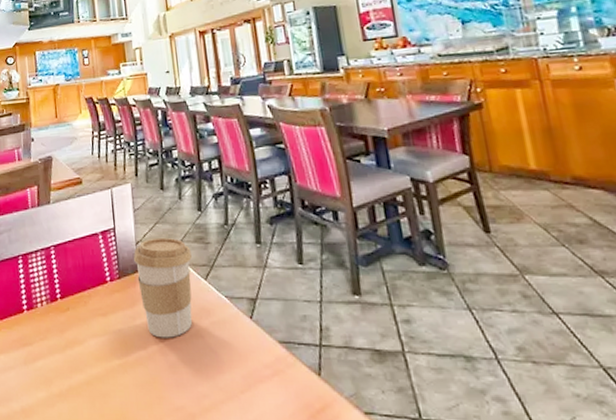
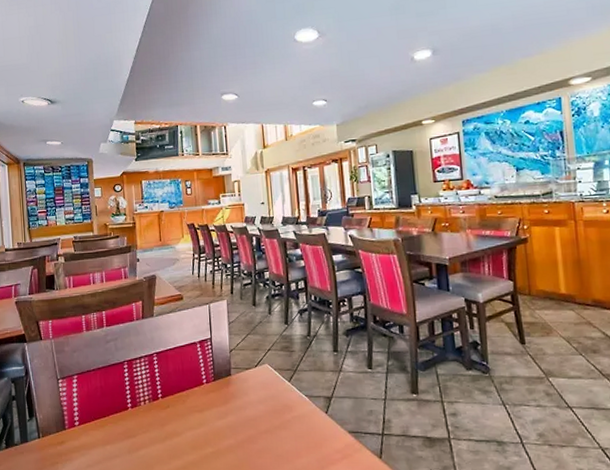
coffee cup: present [134,237,193,338] -> none [227,346,278,430]

